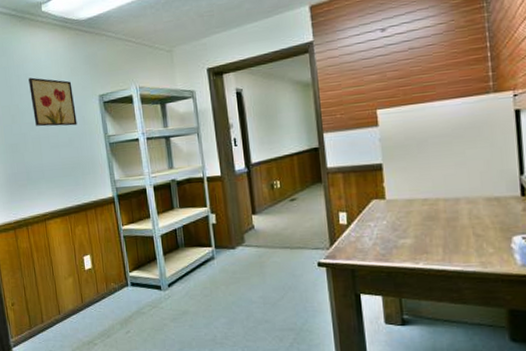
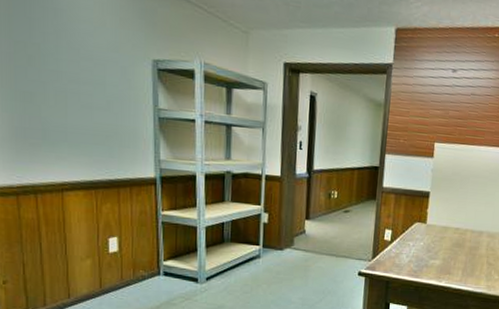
wall art: present [28,77,77,127] -> none [59,14,120,88]

